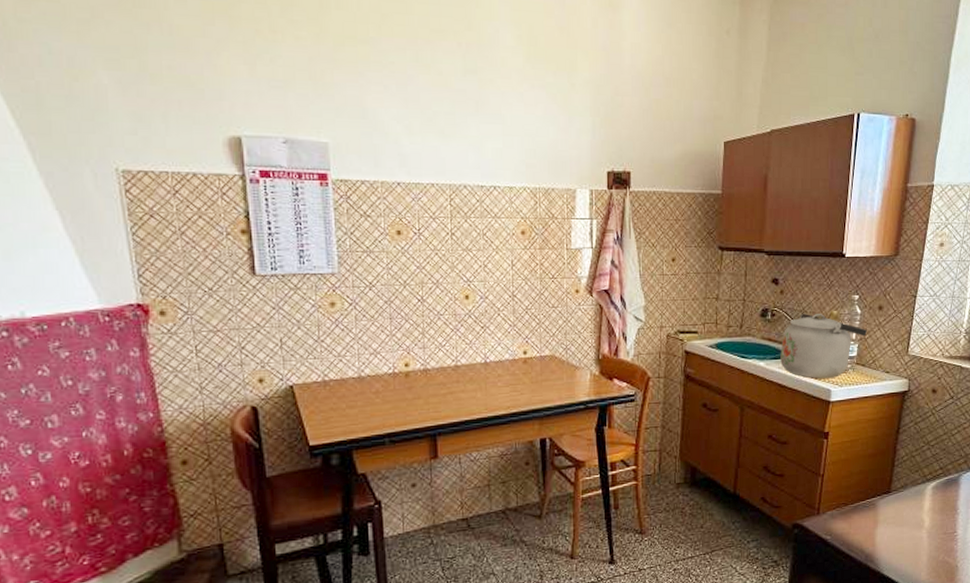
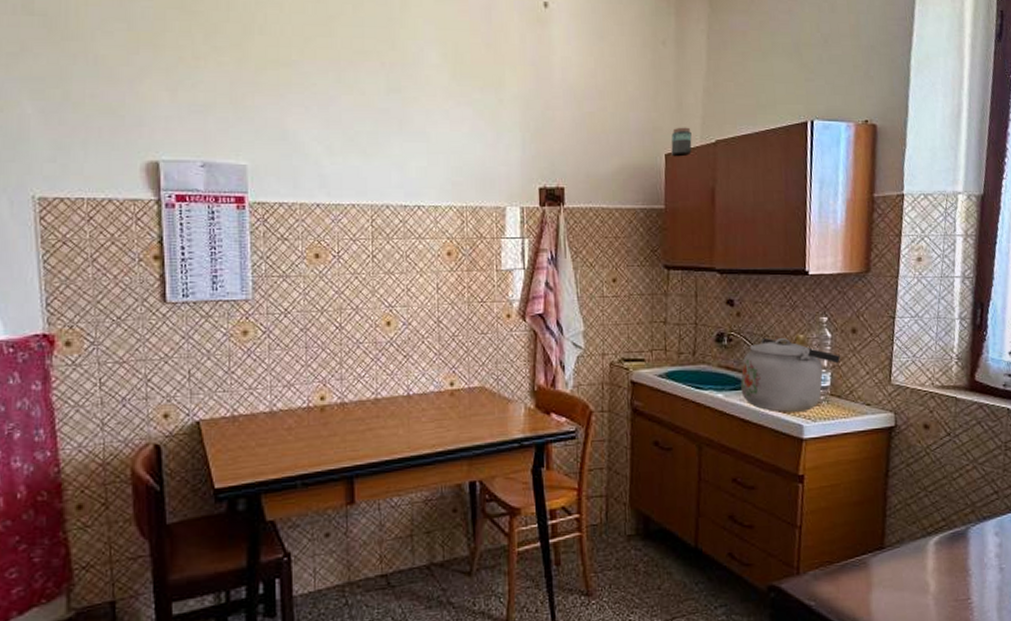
peanut butter: none [730,116,749,145] -> present [671,127,692,157]

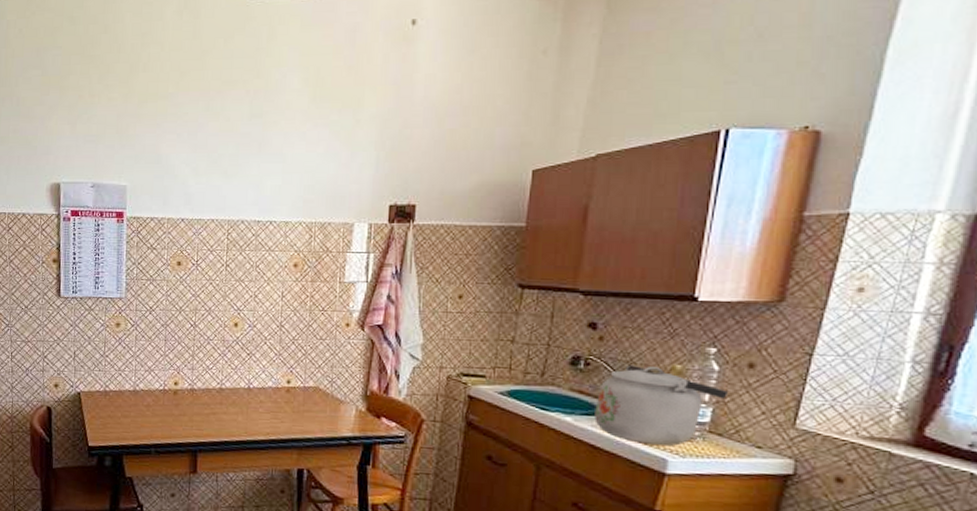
peanut butter: present [671,127,692,157] -> none [540,141,567,173]

